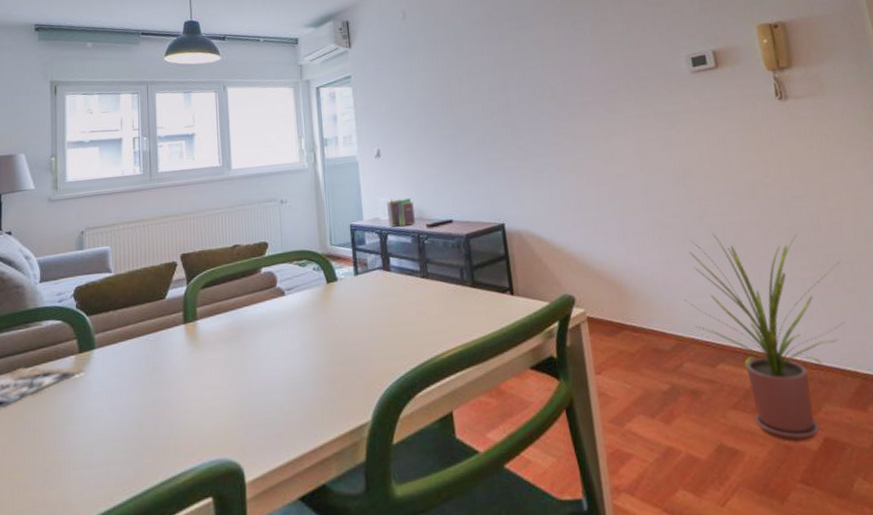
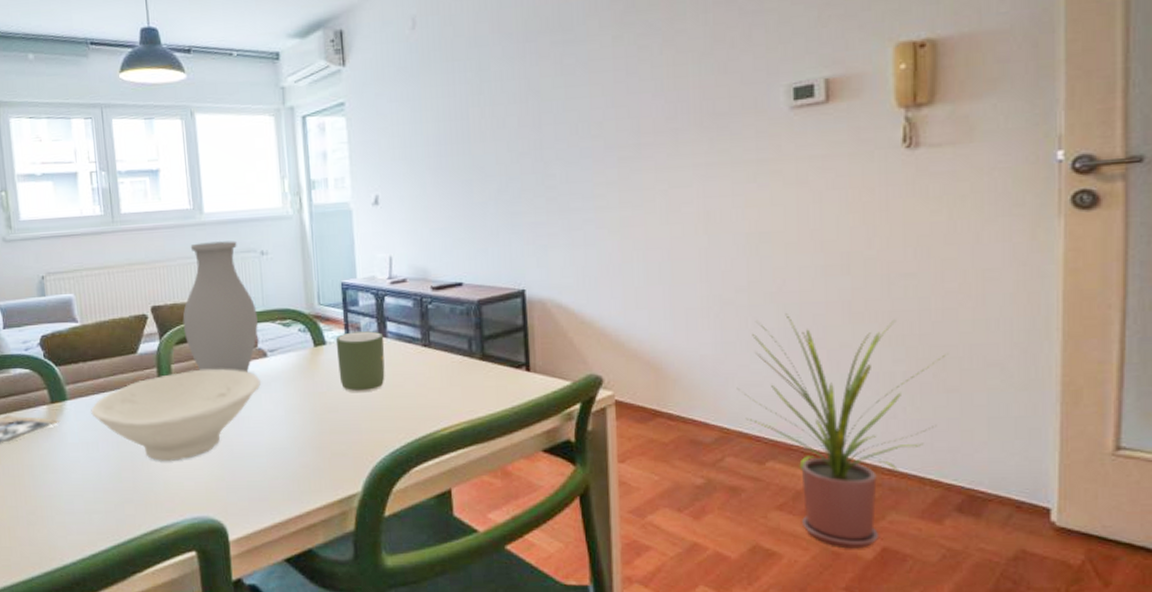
bowl: none [117,308,279,404] -> present [91,369,261,461]
vase: none [209,192,277,313] -> present [182,240,258,373]
mug: none [345,266,390,324] -> present [335,331,385,393]
books: present [387,198,415,227] -> none [385,255,418,288]

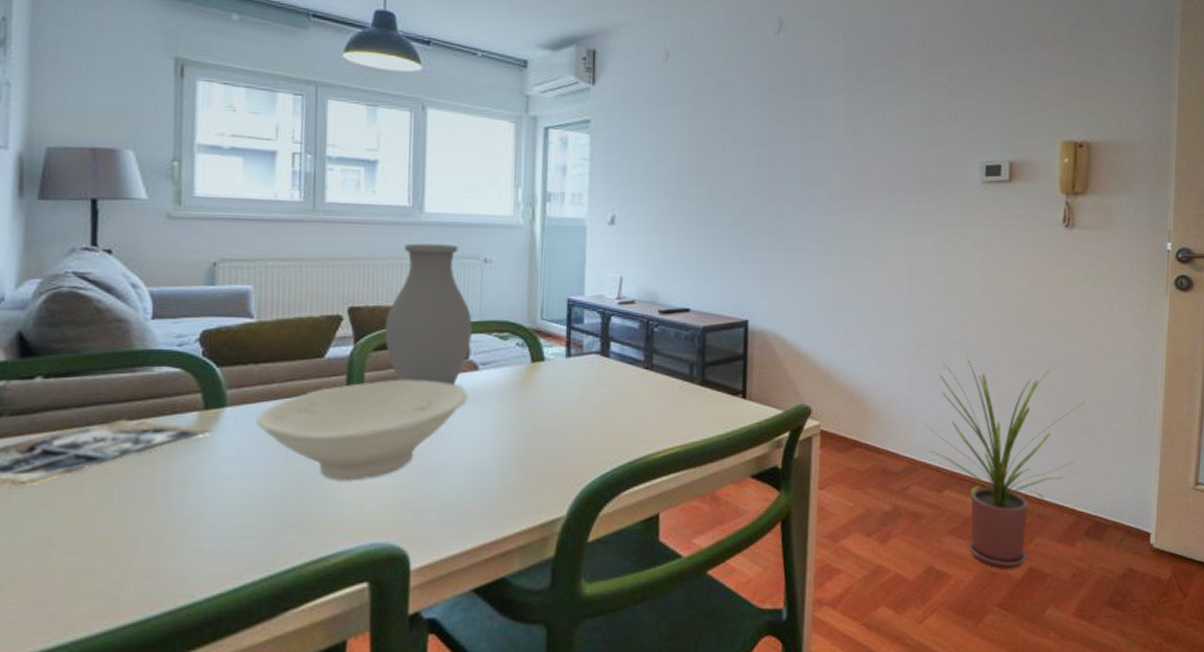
mug: present [335,331,385,393] -> none [555,350,607,413]

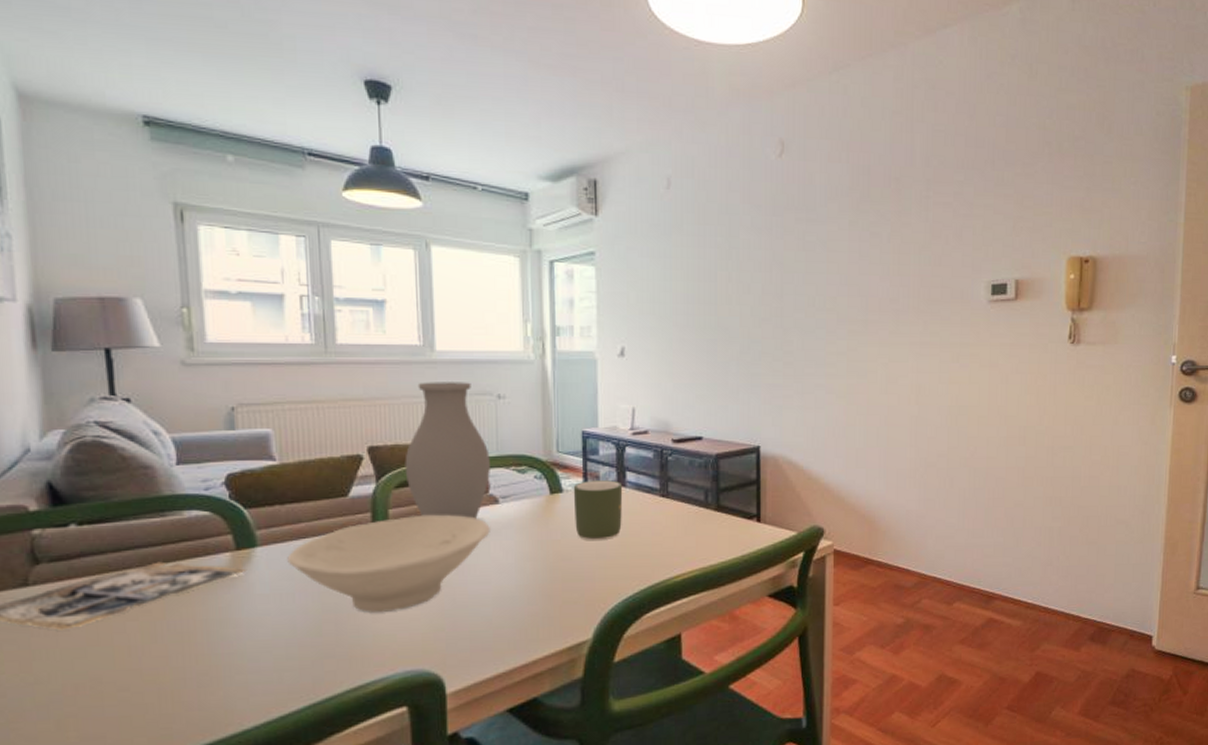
mug: none [555,350,607,413] -> present [573,480,623,541]
house plant: present [924,359,1084,569] -> none [934,476,1089,674]

